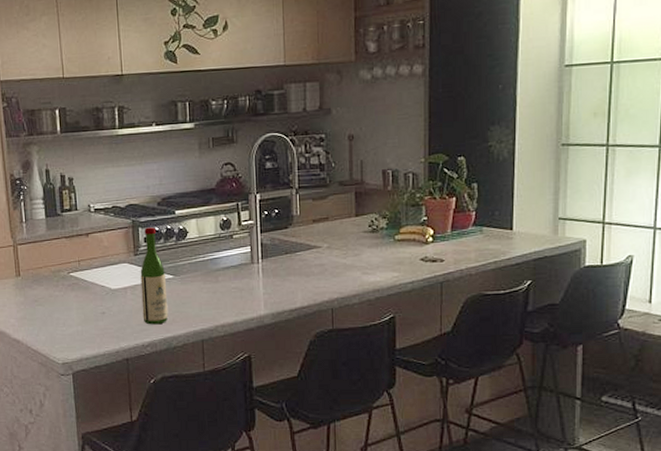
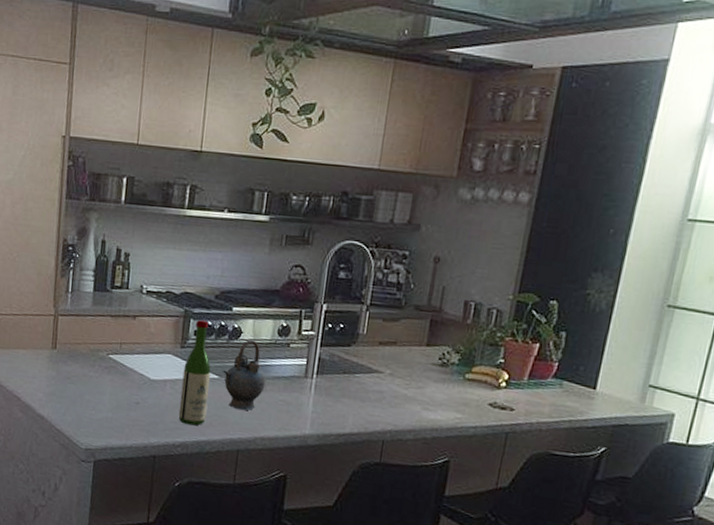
teapot: none [176,238,217,303] -> present [223,340,266,411]

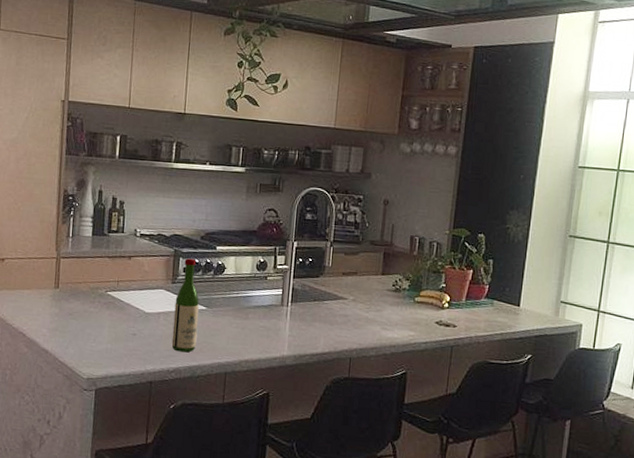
teapot: present [223,340,266,411] -> none [210,274,248,337]

